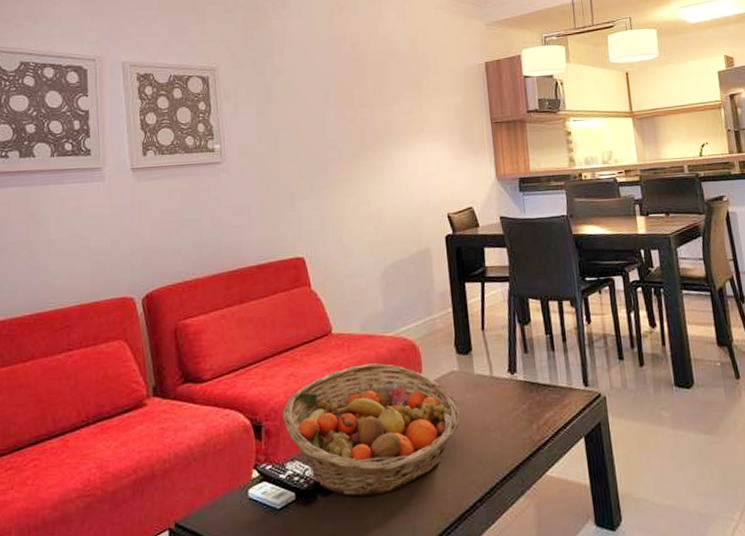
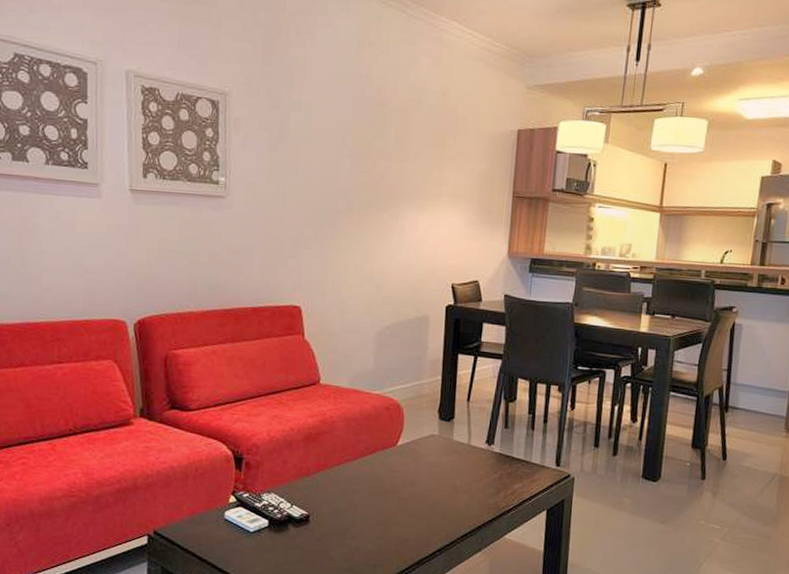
fruit basket: present [282,363,461,497] -> none [263,416,434,533]

